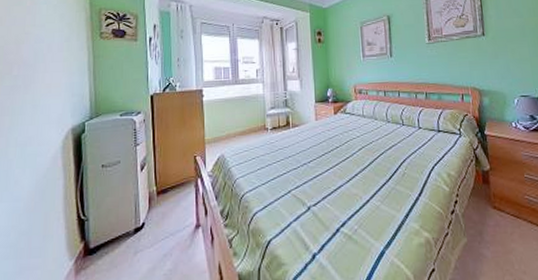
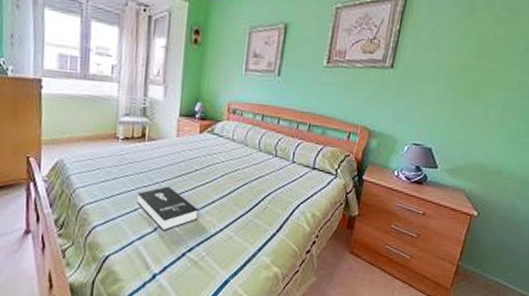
booklet: none [289,166,345,209] -> present [137,186,199,231]

